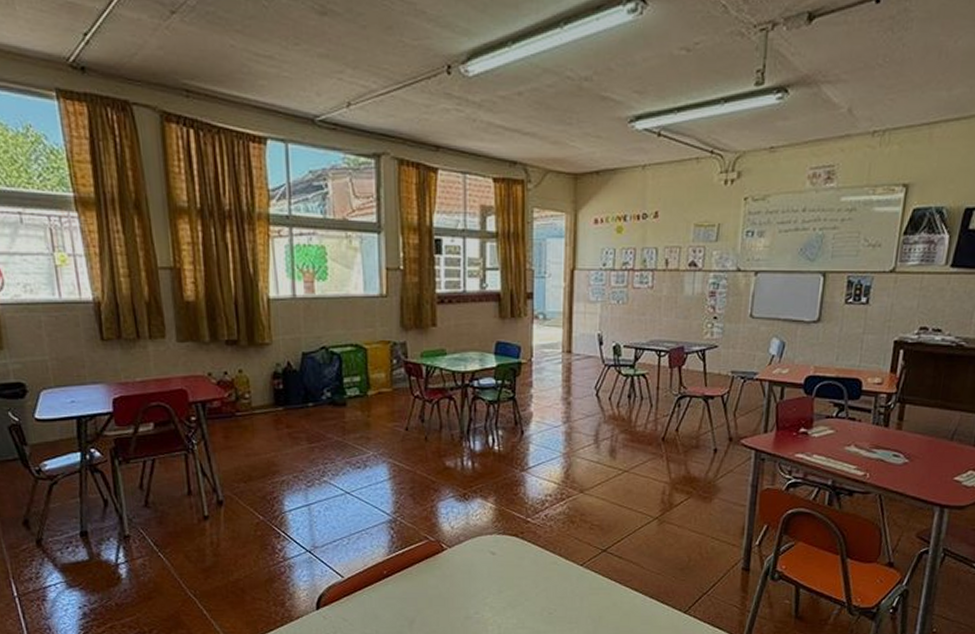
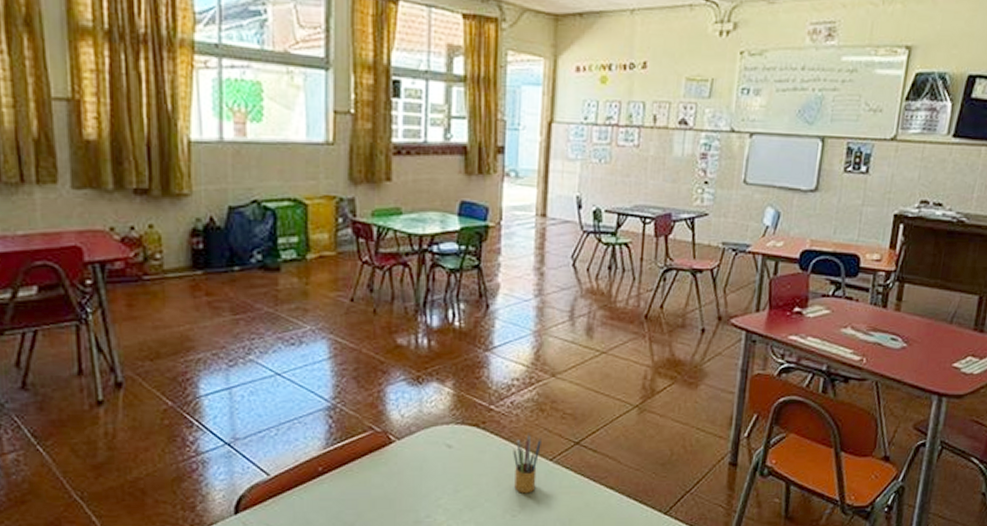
pencil box: none [548,541,573,594] -> present [513,432,542,494]

